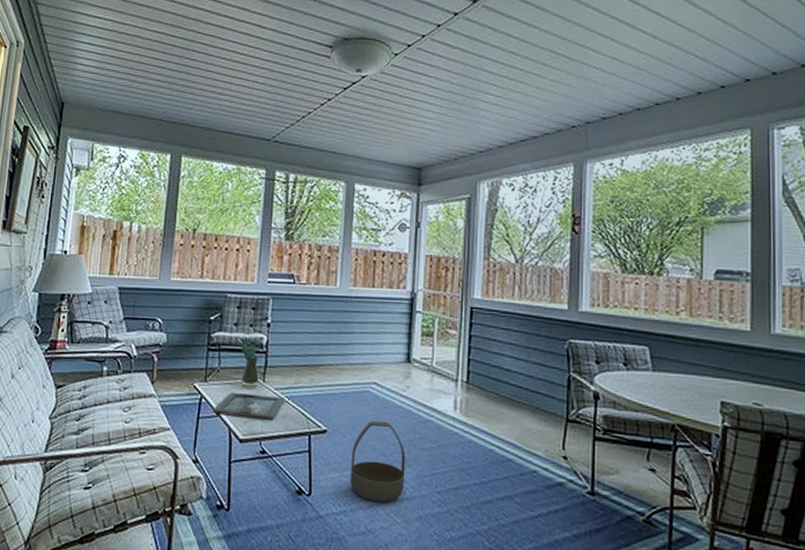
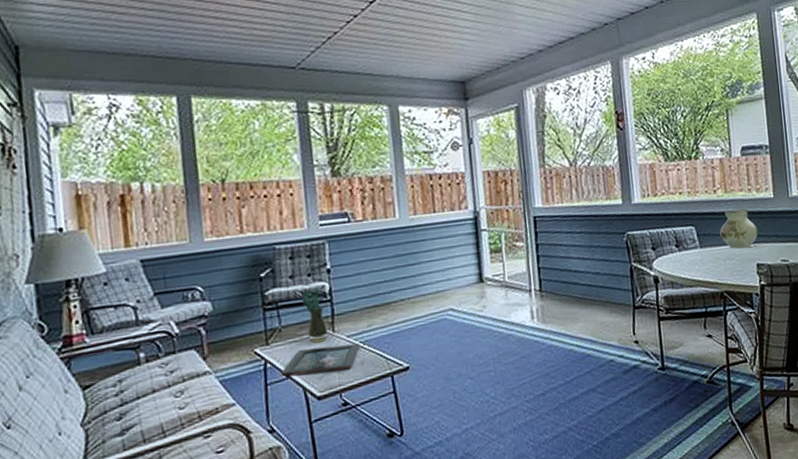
basket: present [349,420,406,503] -> none [438,345,495,426]
pitcher: none [678,335,727,382] -> present [719,209,759,249]

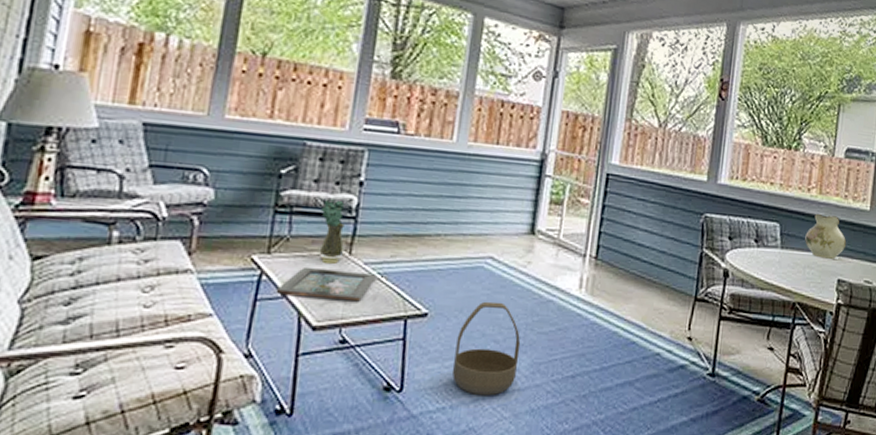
basket: none [438,345,495,426] -> present [451,301,521,396]

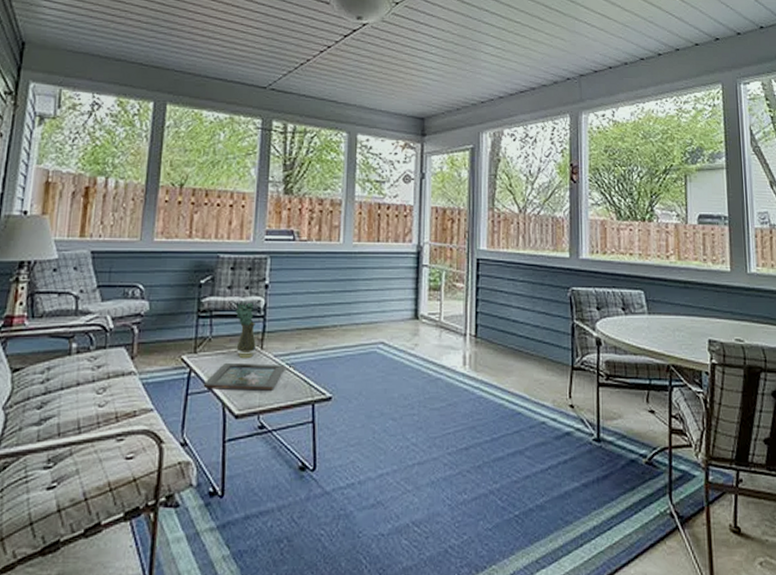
basket: present [451,301,521,396] -> none [357,383,416,471]
pitcher: present [805,213,847,260] -> none [670,278,712,322]

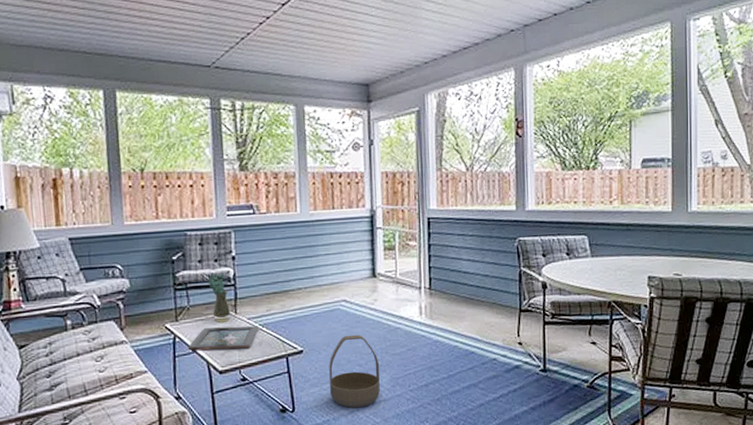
basket: none [357,383,416,471] -> present [329,334,380,409]

